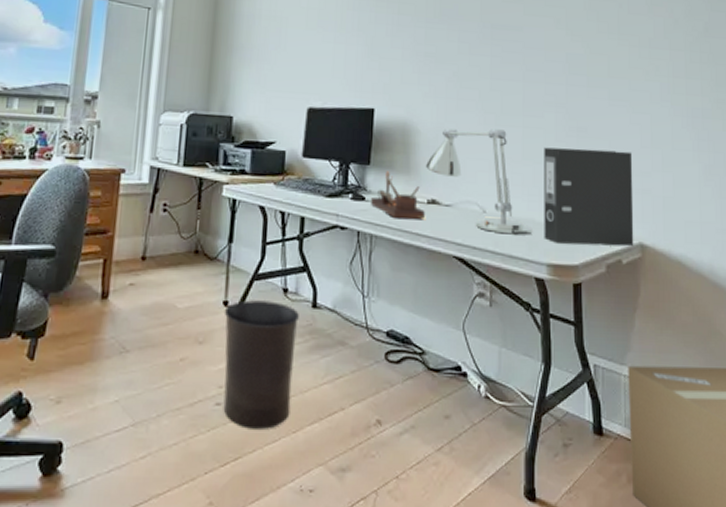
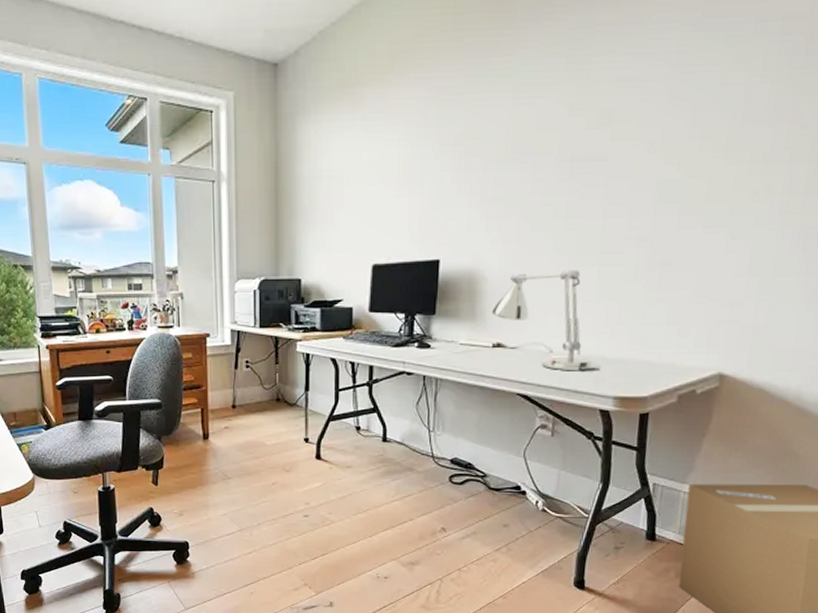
waste bin: present [223,300,299,429] -> none [305,437,371,534]
desk organizer: present [370,171,425,220] -> none [435,319,490,363]
binder: present [544,147,634,247] -> none [612,282,724,379]

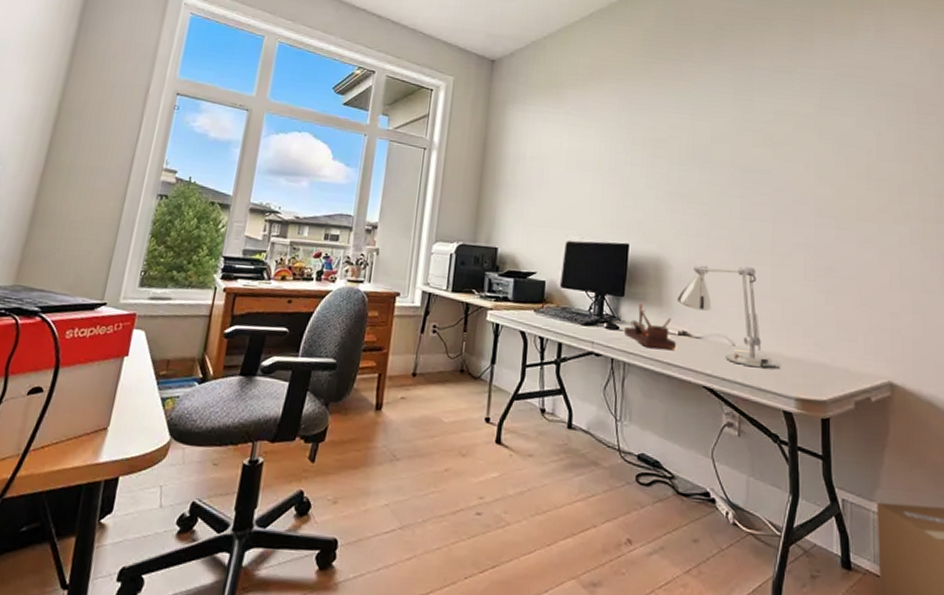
desk organizer: none [435,319,490,363] -> present [623,303,676,350]

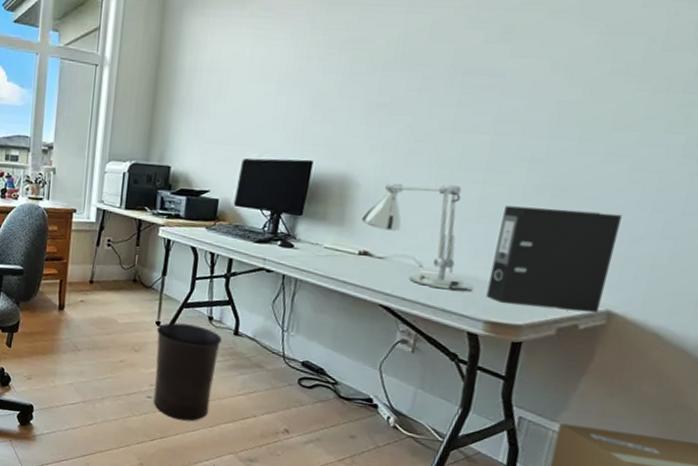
waste bin: none [483,418,555,540] -> present [153,322,222,421]
desk organizer: present [623,303,676,350] -> none [298,222,355,269]
binder: none [792,285,883,386] -> present [486,205,623,314]

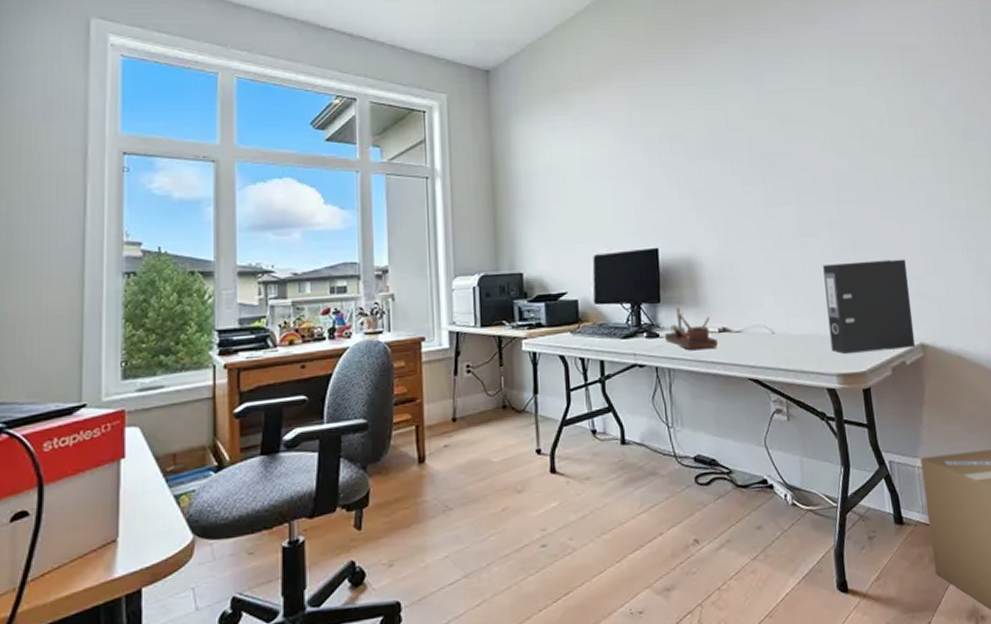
waste bin: present [153,322,222,421] -> none [538,443,612,564]
desk organizer: none [298,222,355,269] -> present [664,306,718,351]
desk lamp: present [361,183,474,293] -> none [712,253,821,352]

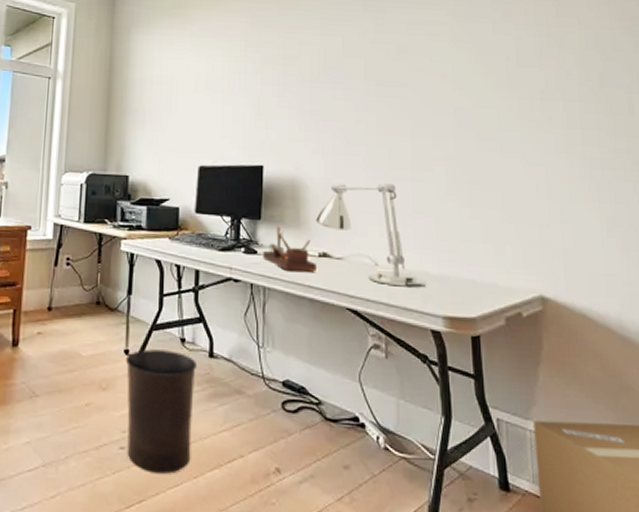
waste bin: none [538,443,612,564] -> present [125,349,197,474]
desk lamp: none [712,253,821,352] -> present [315,183,427,288]
binder: present [823,259,916,355] -> none [435,200,534,300]

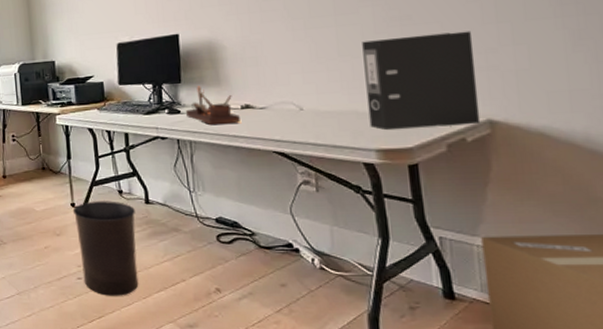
desk lamp: present [315,183,427,288] -> none [234,32,357,127]
binder: none [435,200,534,300] -> present [362,31,481,131]

